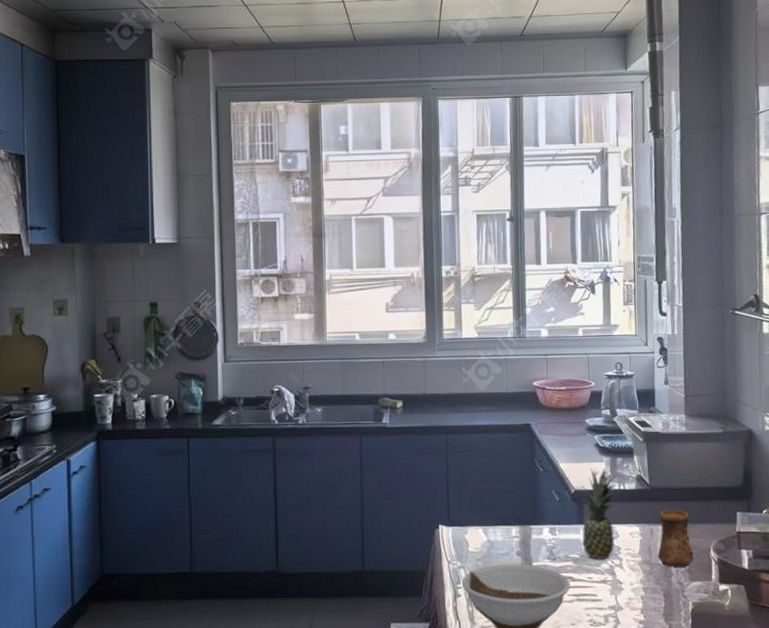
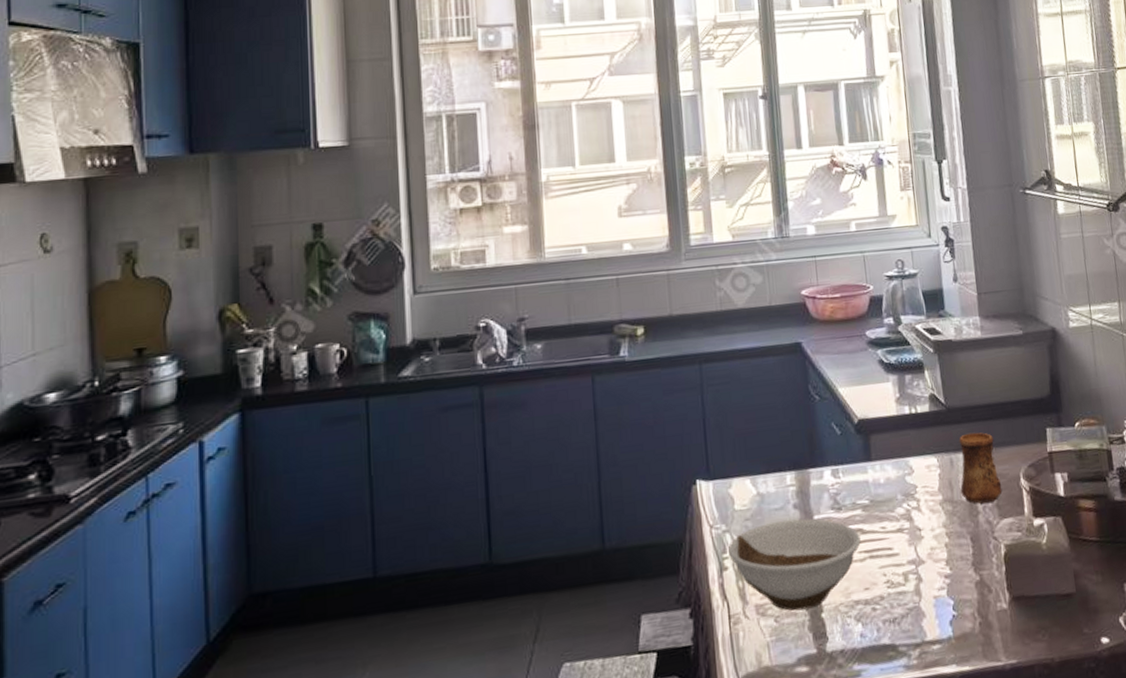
fruit: present [581,467,618,559] -> none [865,387,909,503]

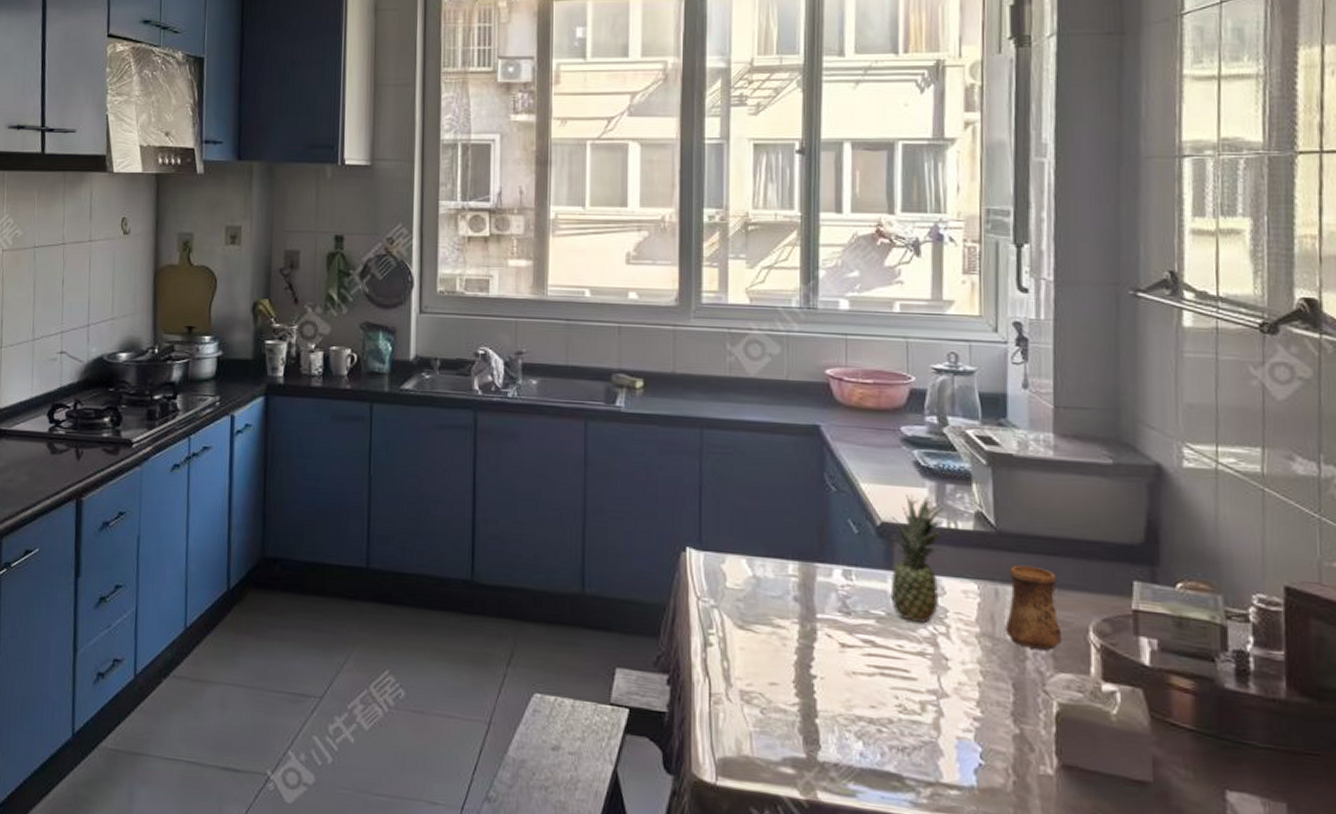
bowl: present [728,518,861,611] -> none [715,609,871,711]
fruit: none [865,387,909,503] -> present [890,495,947,623]

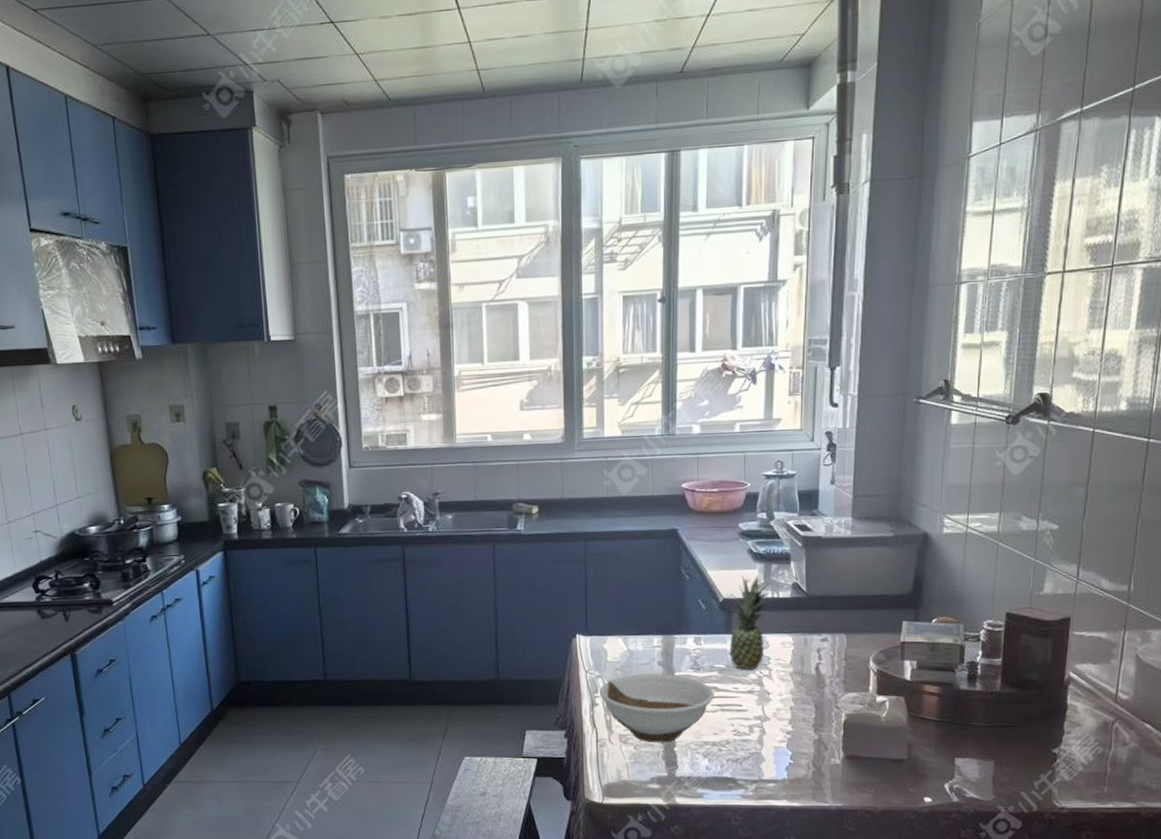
bowl: none [715,609,871,711] -> present [600,673,714,743]
cup: present [1005,565,1062,650] -> none [811,618,851,678]

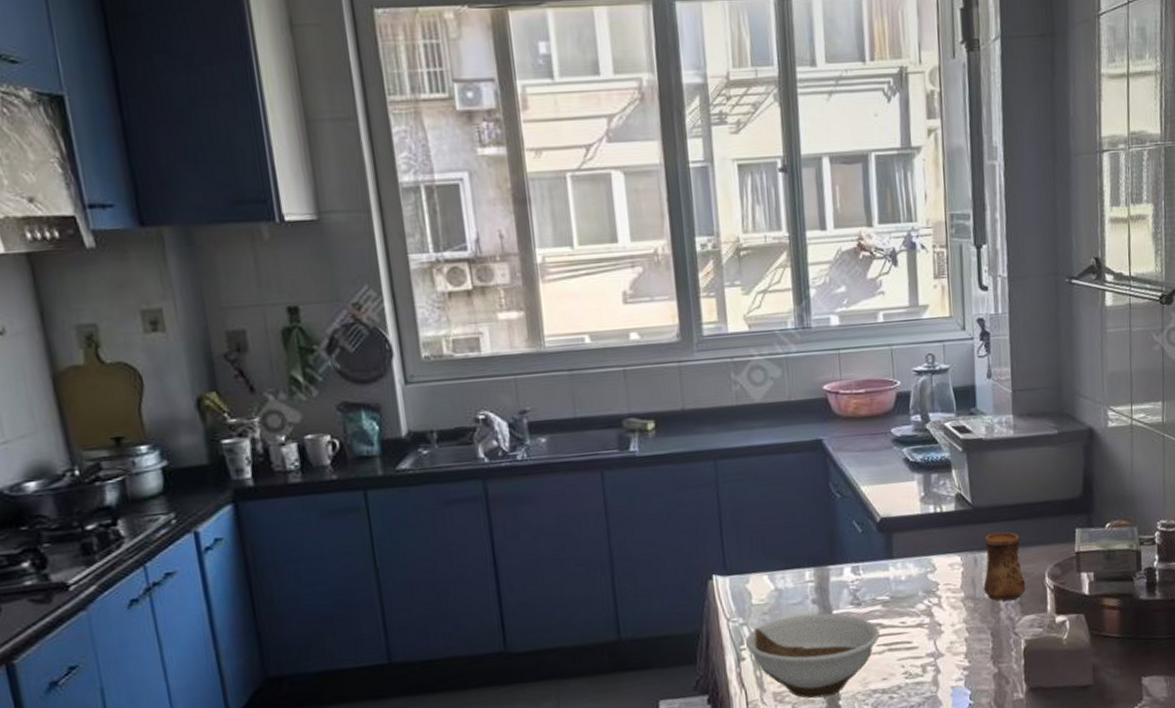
fruit: present [729,574,772,669] -> none [888,486,934,600]
cup: none [811,618,851,678] -> present [983,532,1026,601]

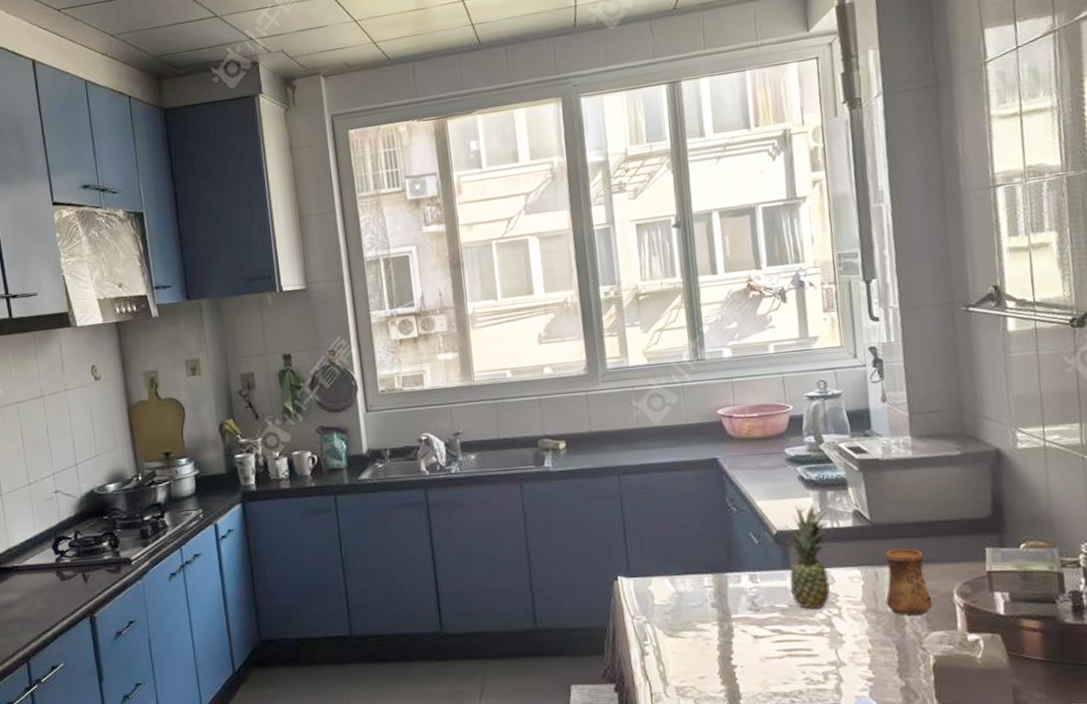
bowl: present [746,613,880,699] -> none [649,616,779,696]
fruit: none [888,486,934,600] -> present [784,502,830,609]

